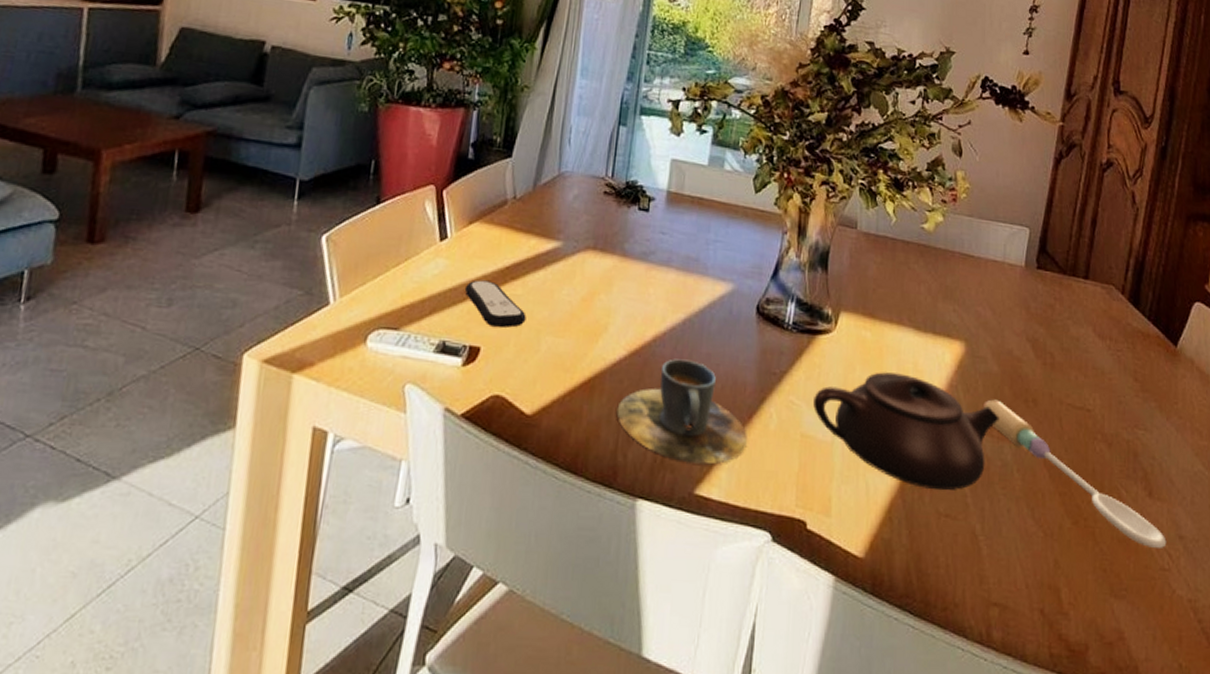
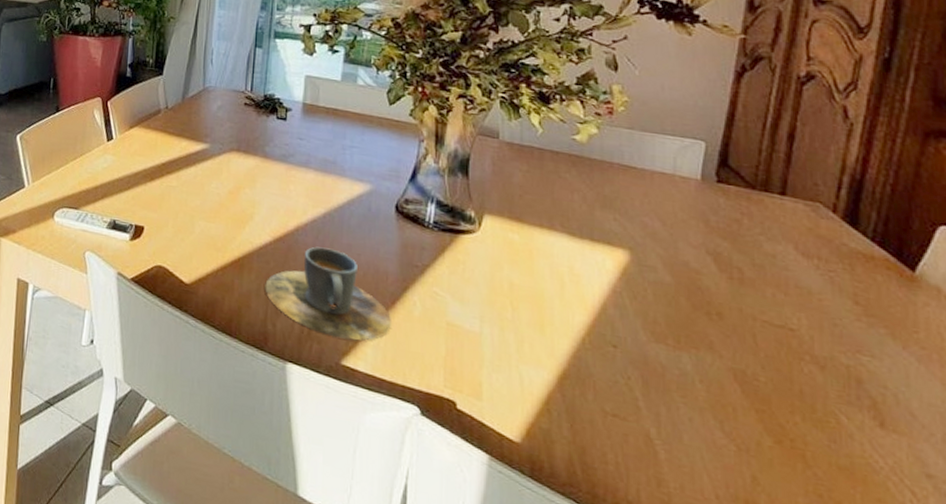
remote control: present [464,280,527,328] -> none [129,173,181,213]
teapot: present [813,372,999,491] -> none [459,272,675,393]
spoon: present [982,399,1167,550] -> none [653,308,908,485]

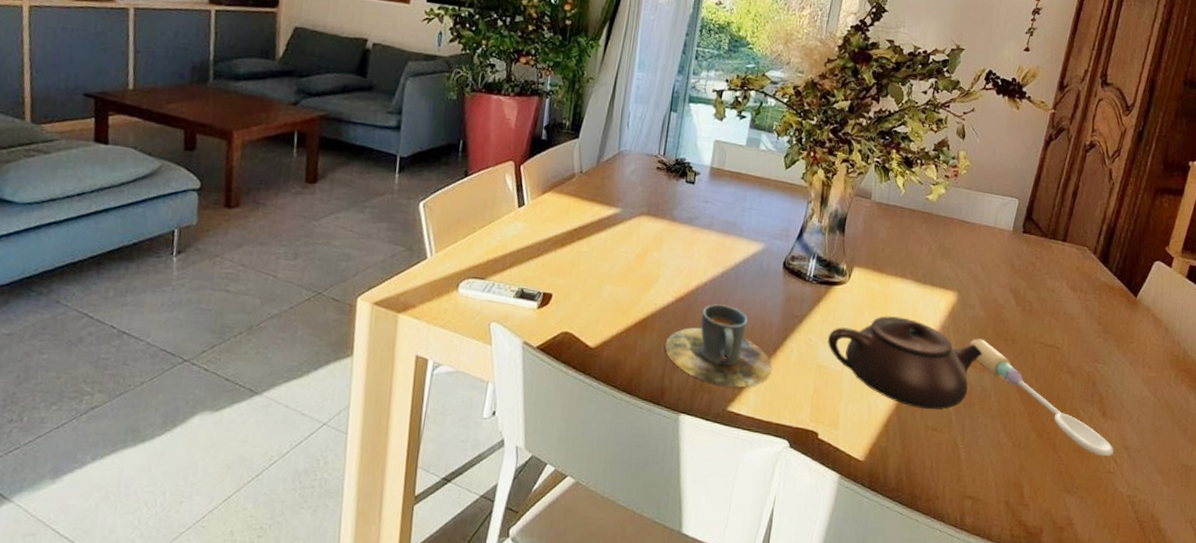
teapot: none [459,272,675,393] -> present [828,316,983,410]
spoon: none [653,308,908,485] -> present [968,338,1114,457]

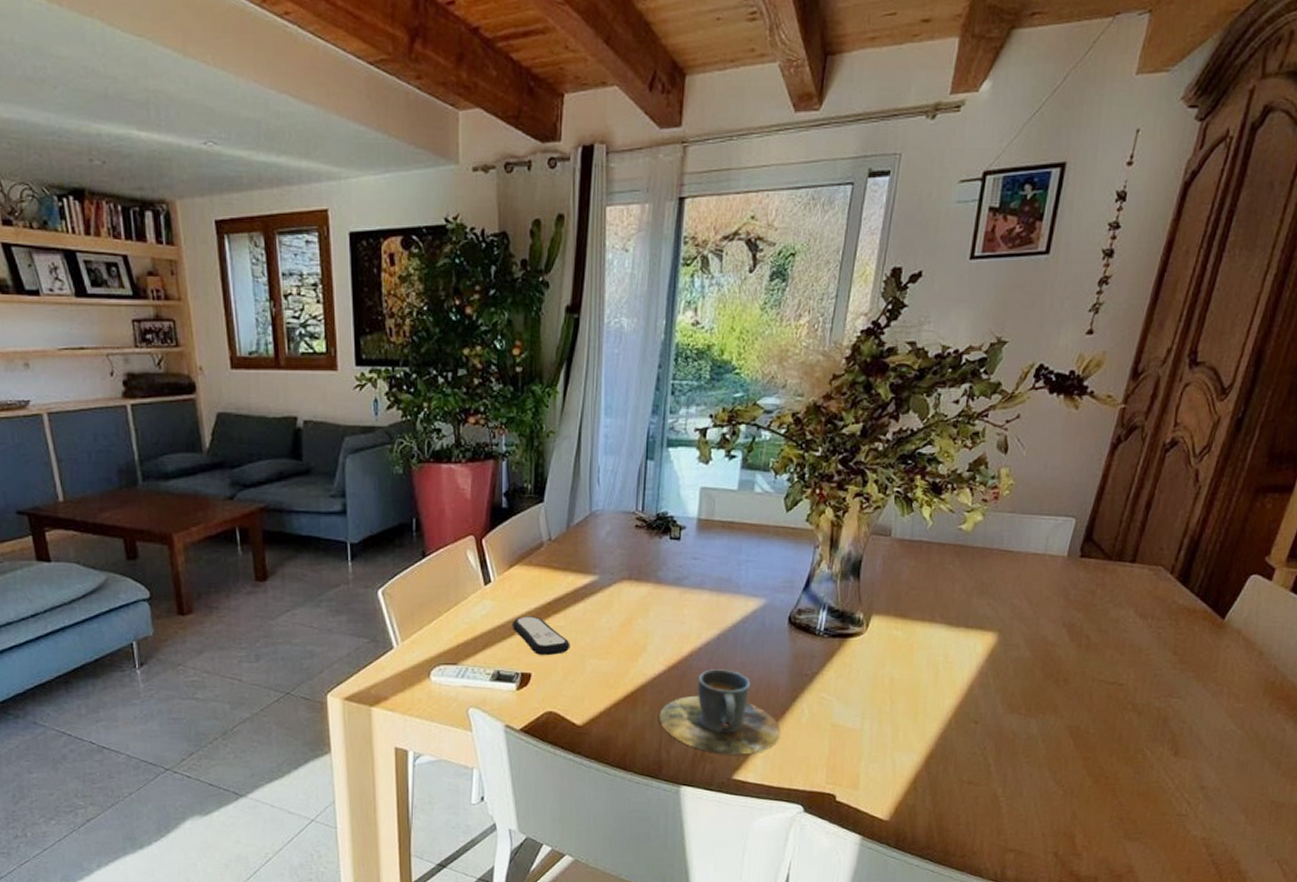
remote control: none [539,239,591,279] -> present [511,616,570,656]
teapot: present [828,316,983,410] -> none [844,666,1028,763]
spoon: present [968,338,1114,457] -> none [1011,681,1187,799]

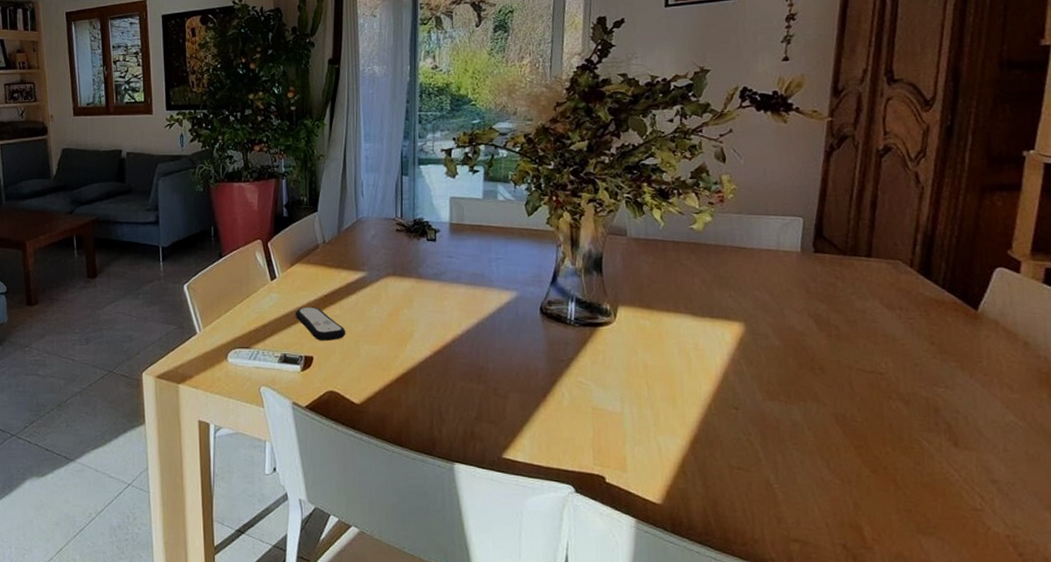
cup: present [659,669,782,755] -> none [429,354,545,435]

